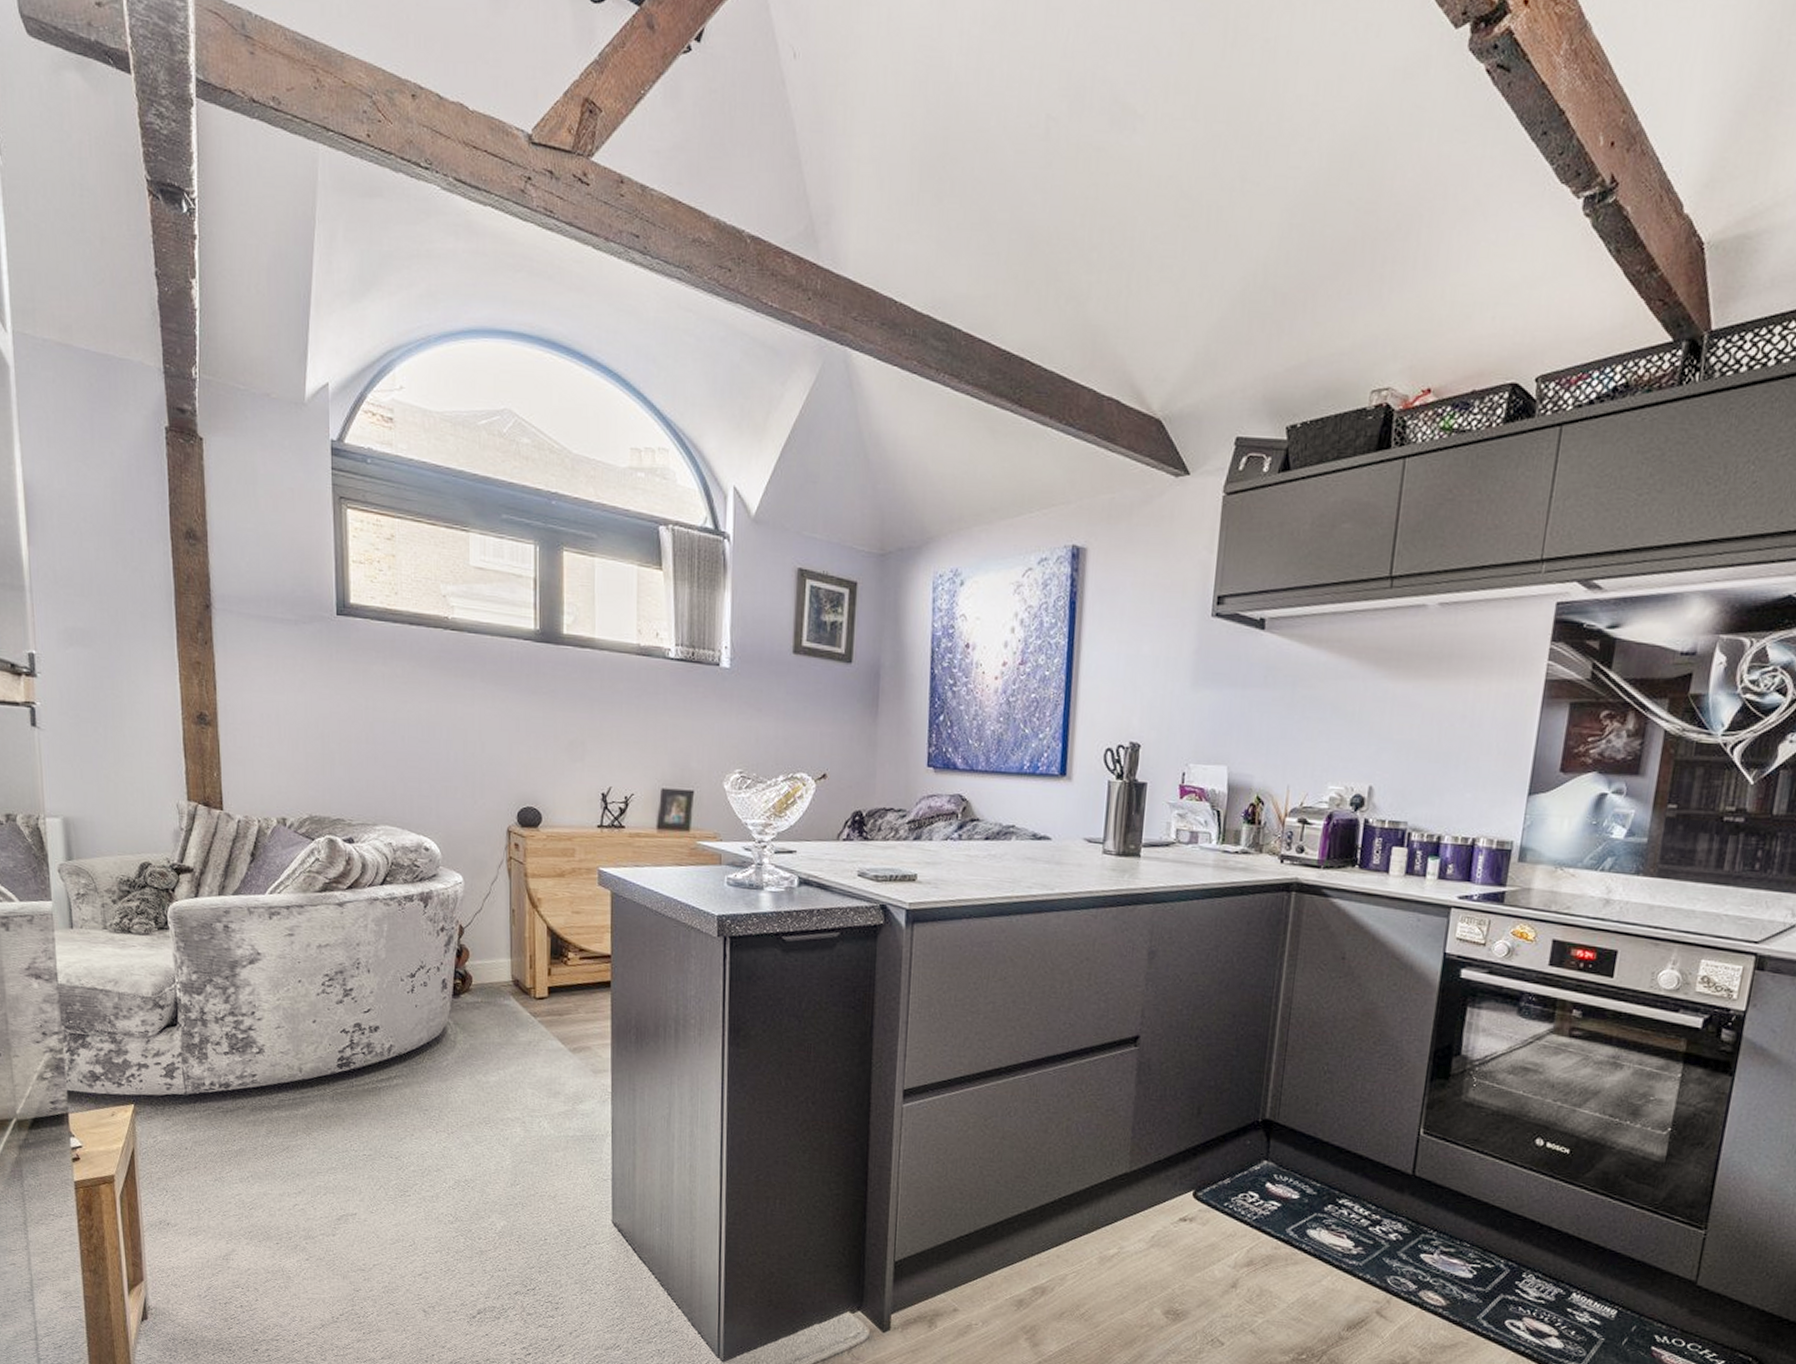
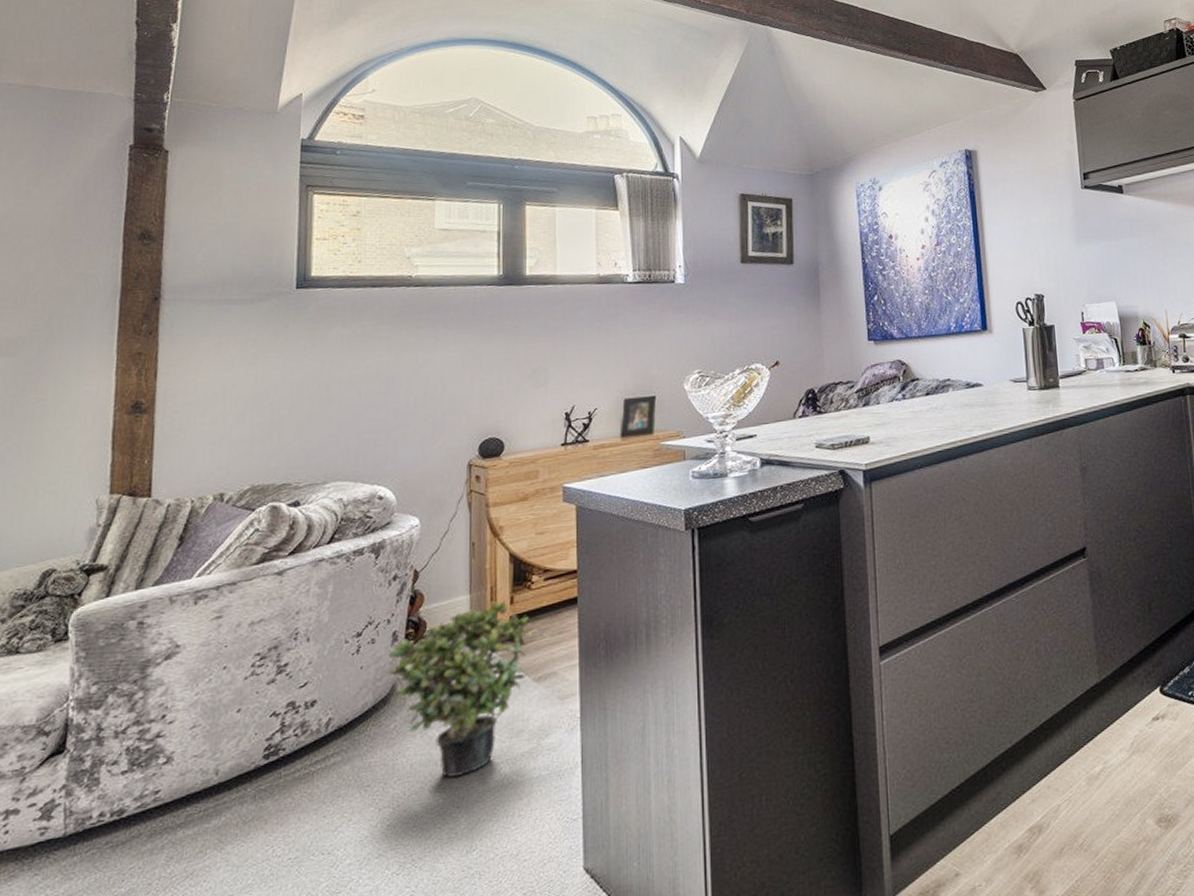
potted plant: none [438,970,569,1120] -> present [387,600,533,778]

